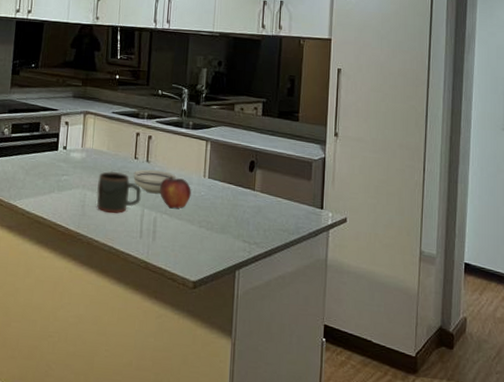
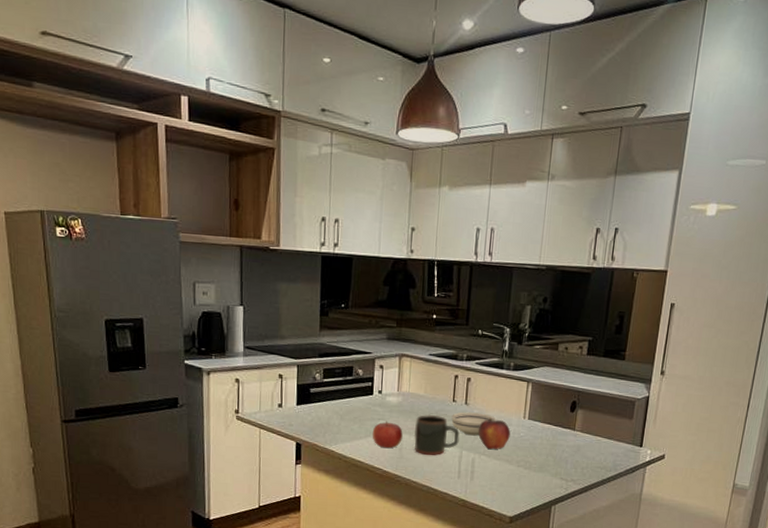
fruit: none [55,176,86,205] -> present [372,420,403,449]

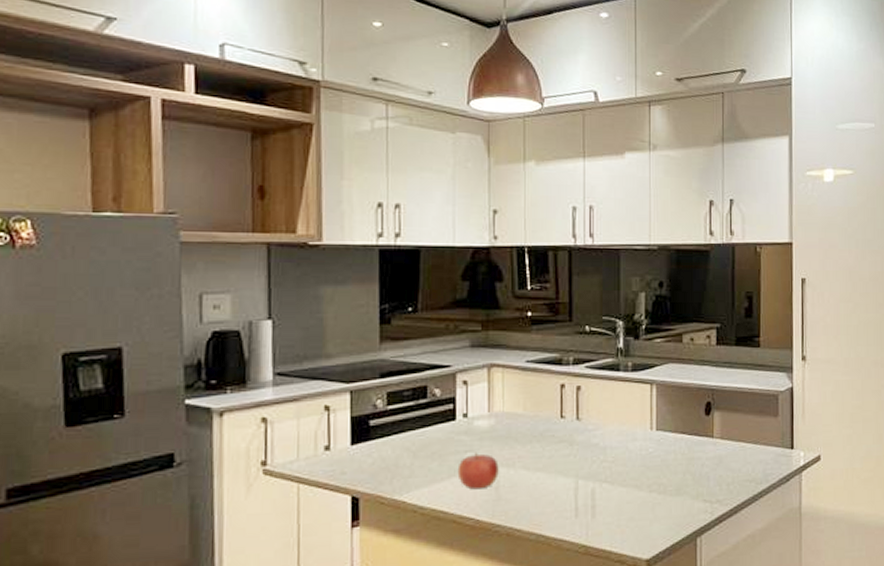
mug: present [413,414,460,455] -> none [513,437,573,491]
bowl: present [451,412,496,436] -> none [561,428,617,459]
fruit: present [478,417,511,450] -> none [595,433,636,475]

